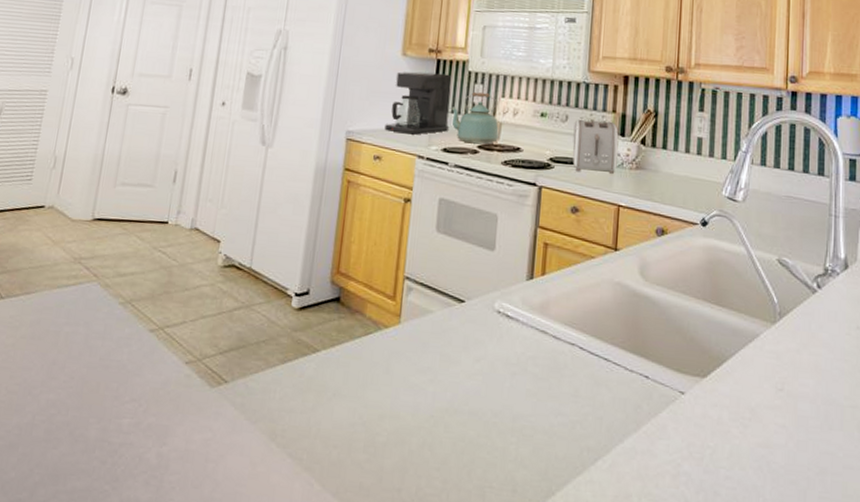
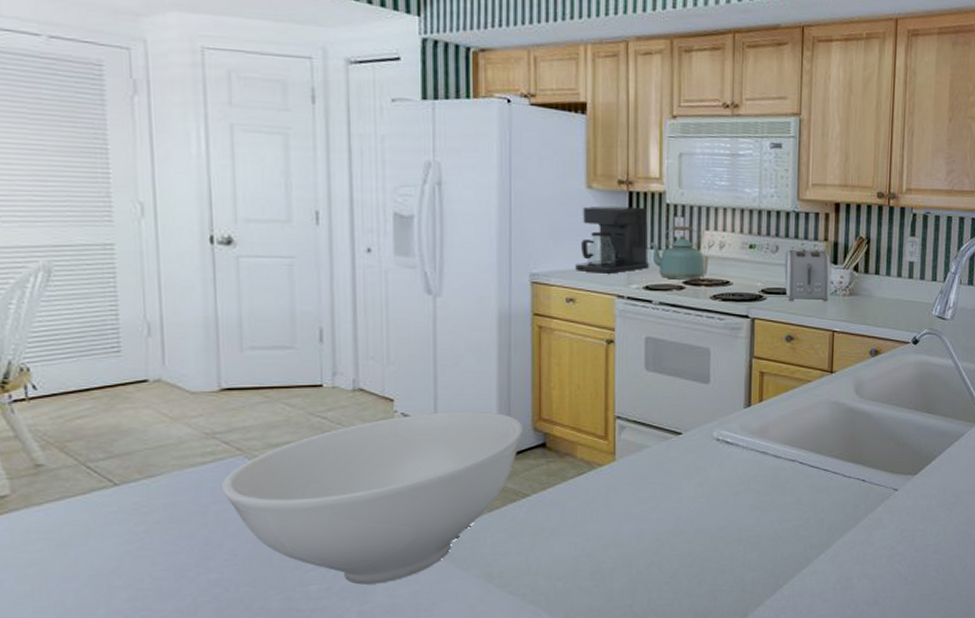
bowl: none [74,256,323,426] -> present [220,411,524,585]

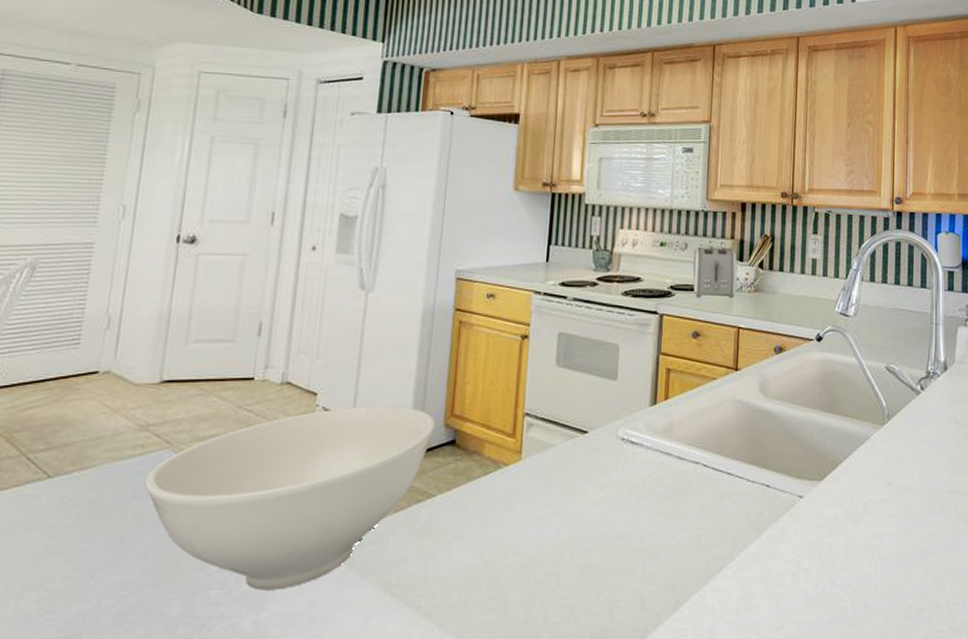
coffee maker: present [575,206,649,274] -> none [498,206,567,270]
kettle: present [650,225,706,280] -> none [568,224,619,277]

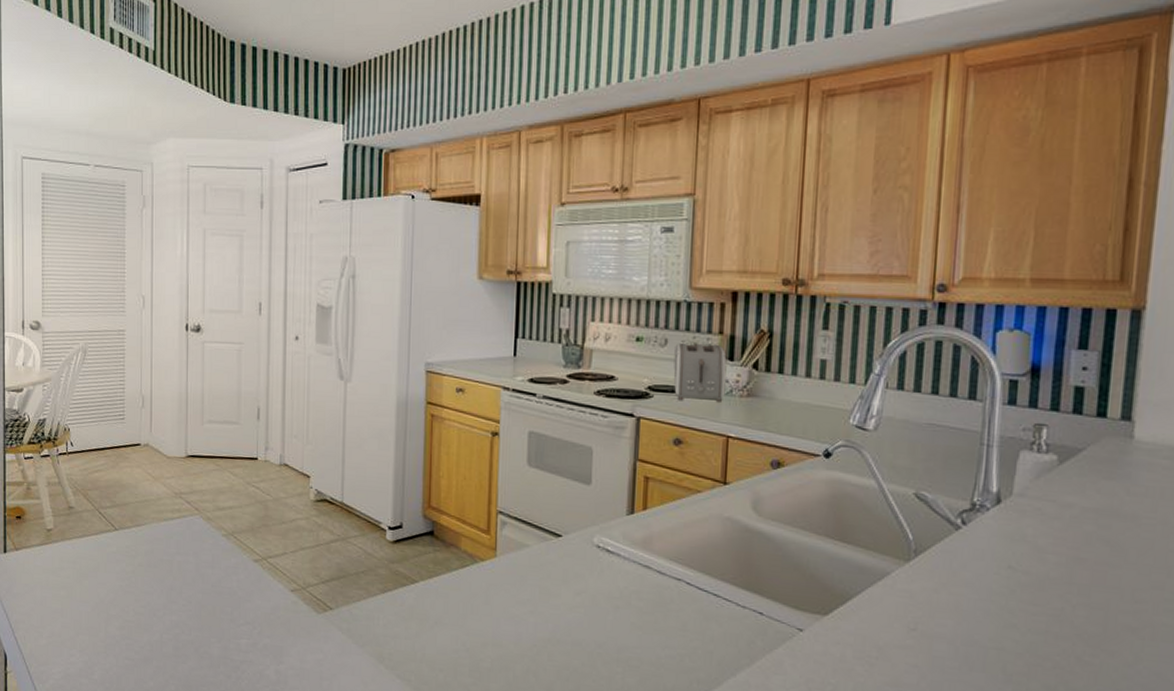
bowl: present [144,405,436,591] -> none [183,491,415,647]

